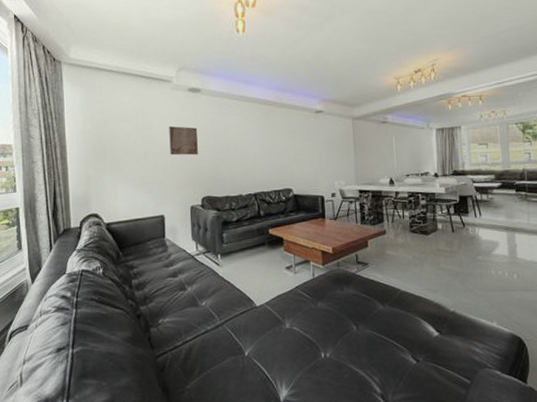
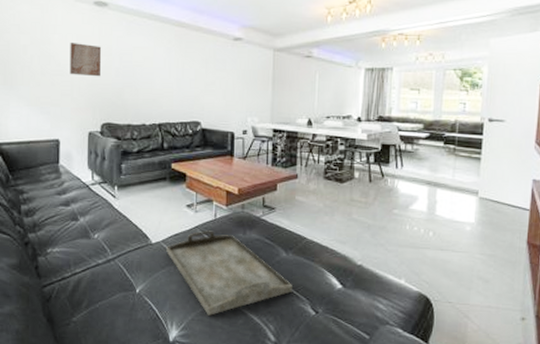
serving tray: none [270,290,392,373] -> present [166,230,292,316]

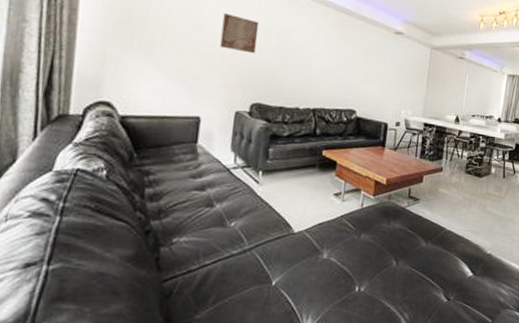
serving tray: present [166,230,292,316] -> none [308,220,429,307]

